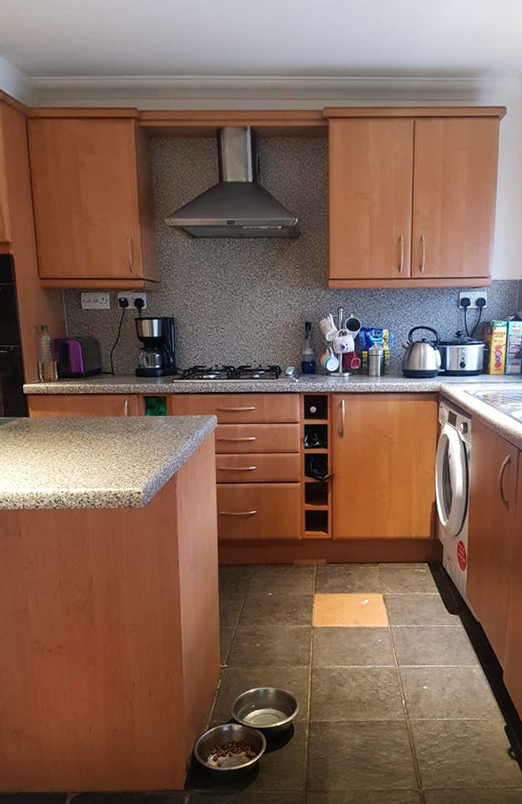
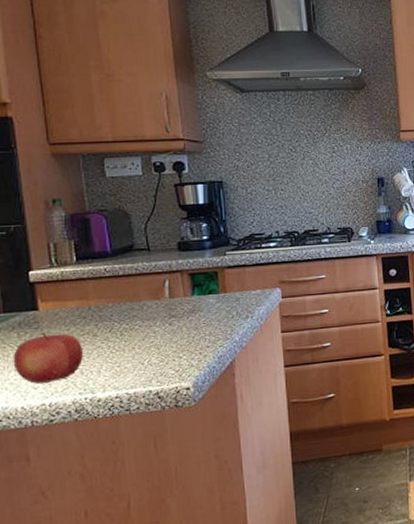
fruit: none [11,435,62,476] -> present [13,332,84,384]

